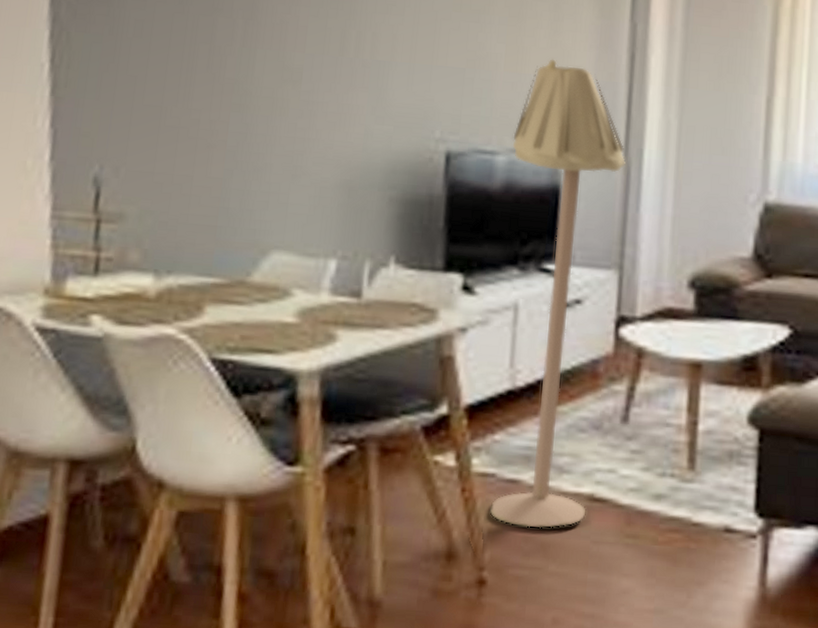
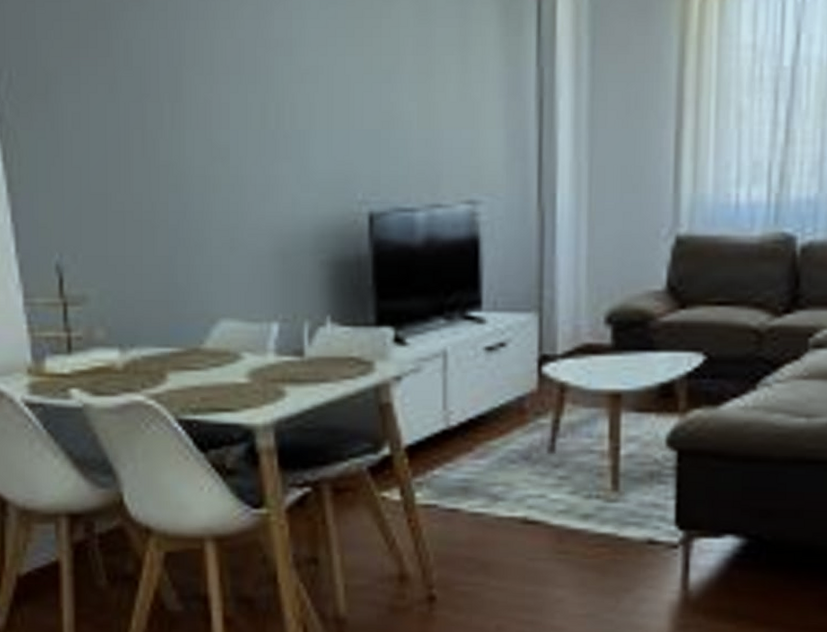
floor lamp: present [489,59,627,529] -> none [430,112,540,550]

